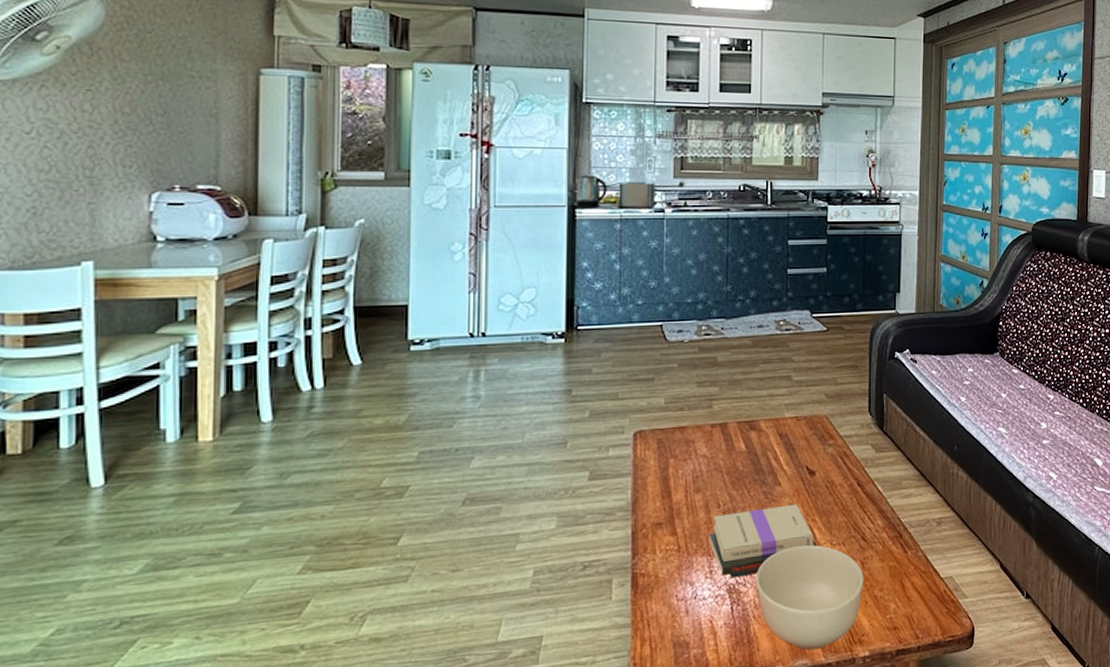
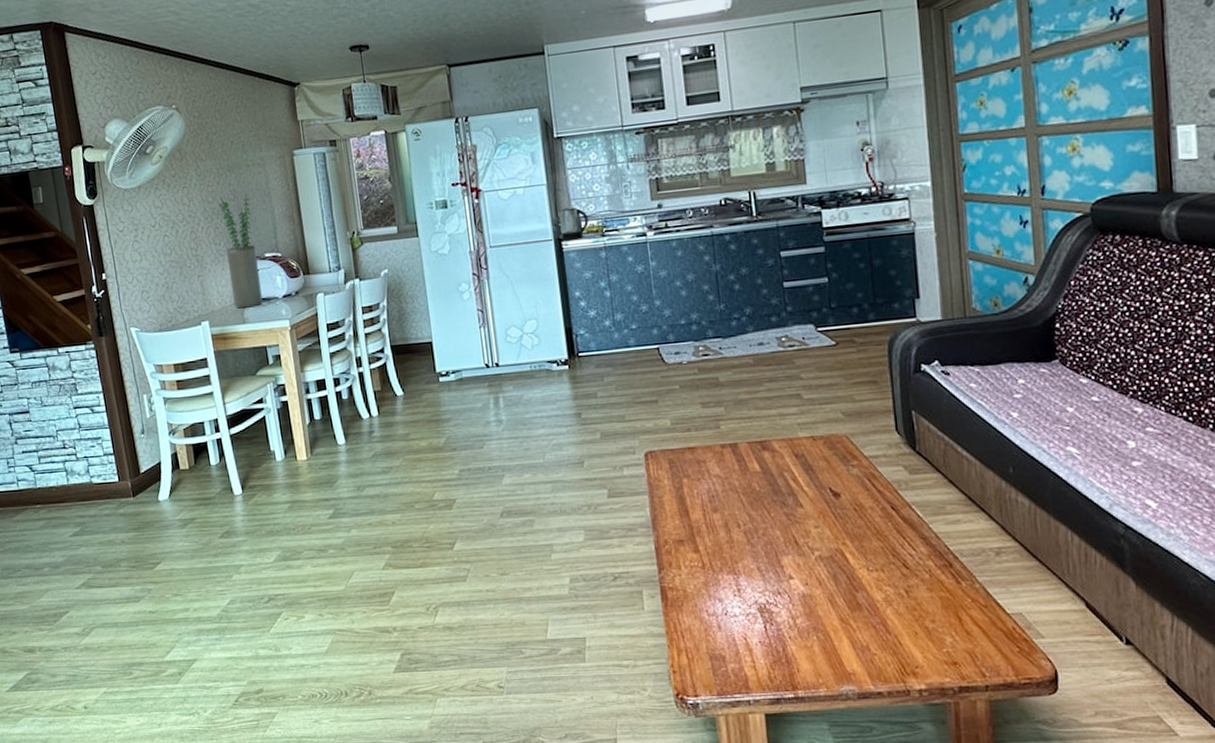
vase: none [139,108,187,249] -> present [219,192,263,309]
toaster: present [618,181,658,208] -> none [598,206,637,237]
books: present [708,504,817,579] -> none [731,526,851,598]
bowl: present [755,544,864,651] -> none [786,568,911,677]

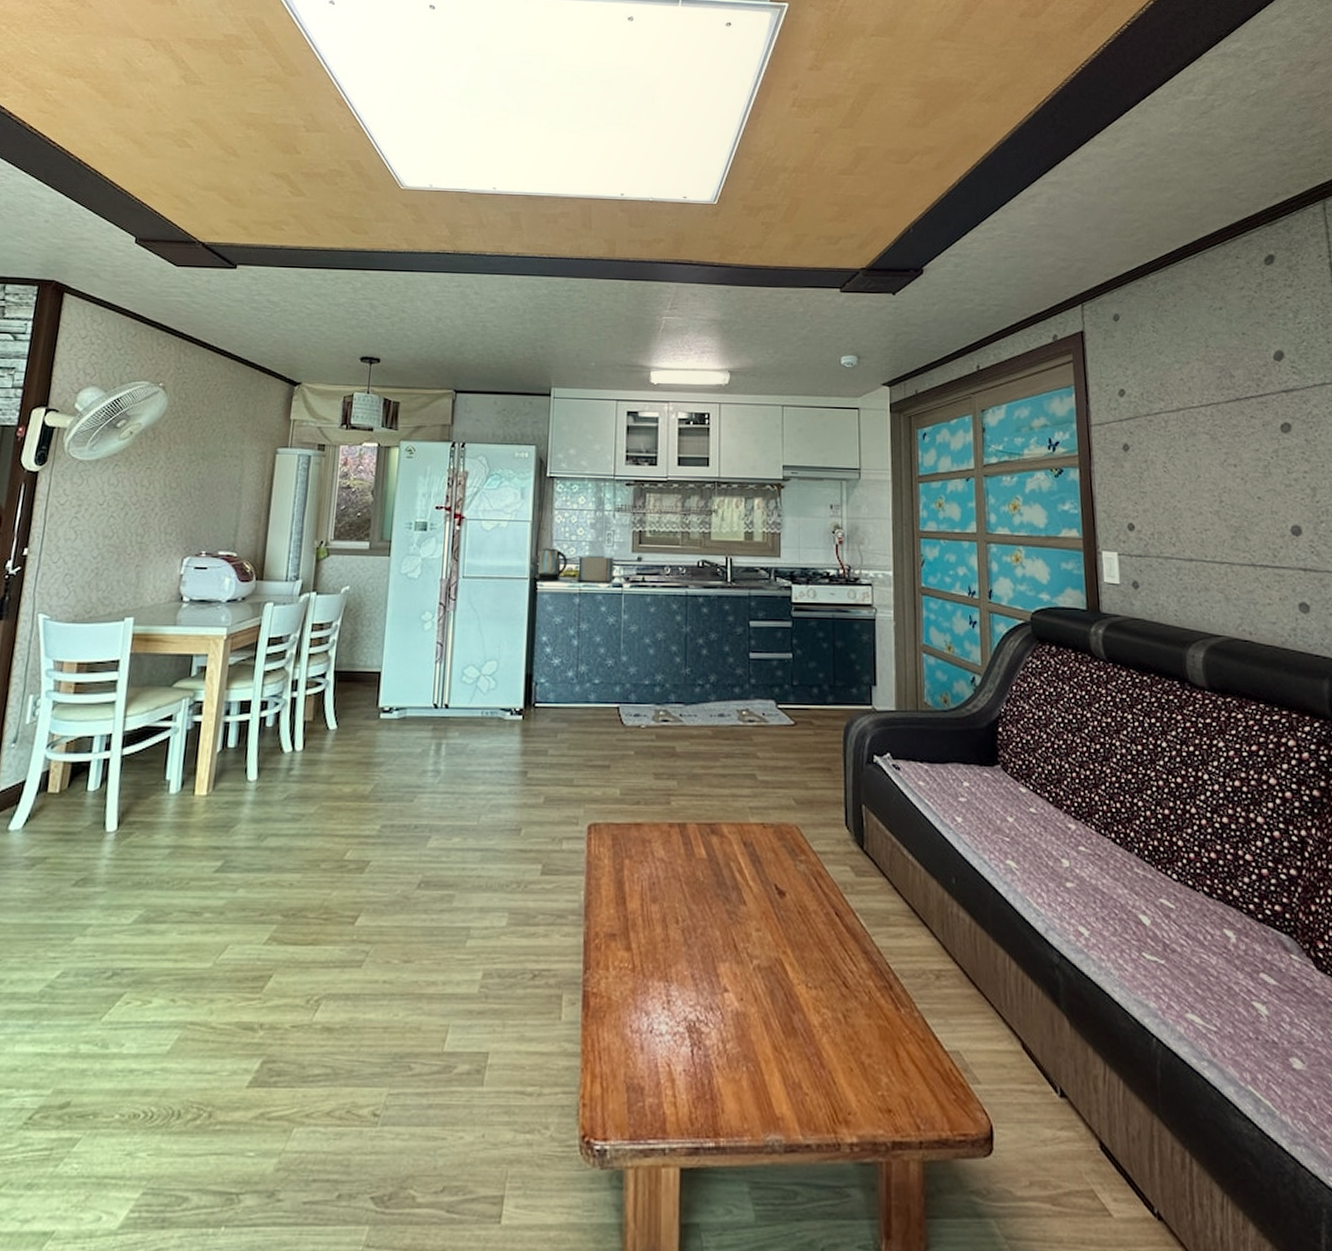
vase: present [219,192,263,309] -> none [169,483,218,609]
toaster: none [598,206,637,237] -> present [578,555,616,583]

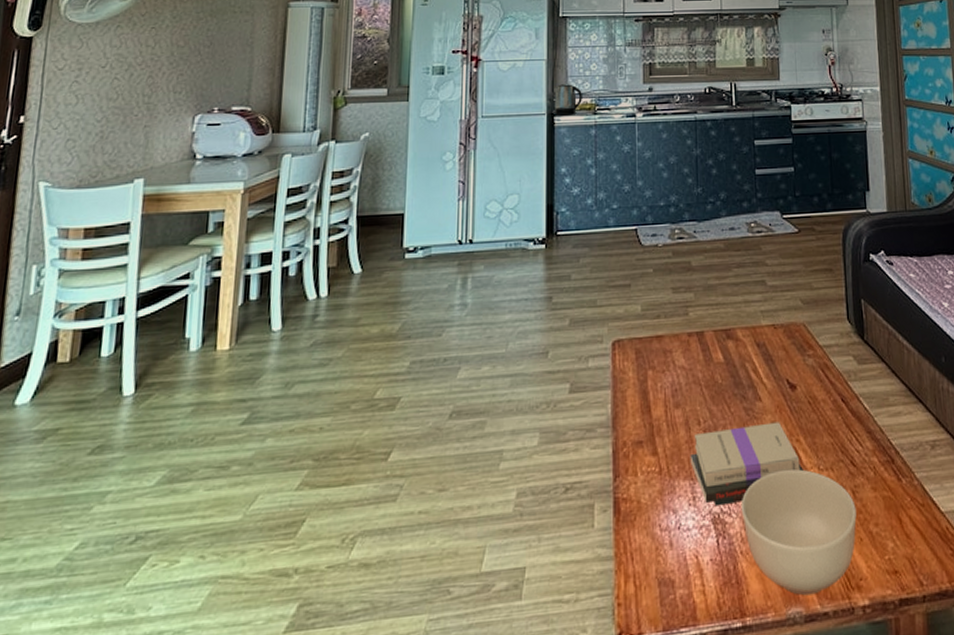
toaster: present [578,555,616,583] -> none [593,88,629,114]
books: none [666,929,789,1014] -> present [690,422,803,507]
bowl: none [719,982,847,1123] -> present [741,469,857,596]

